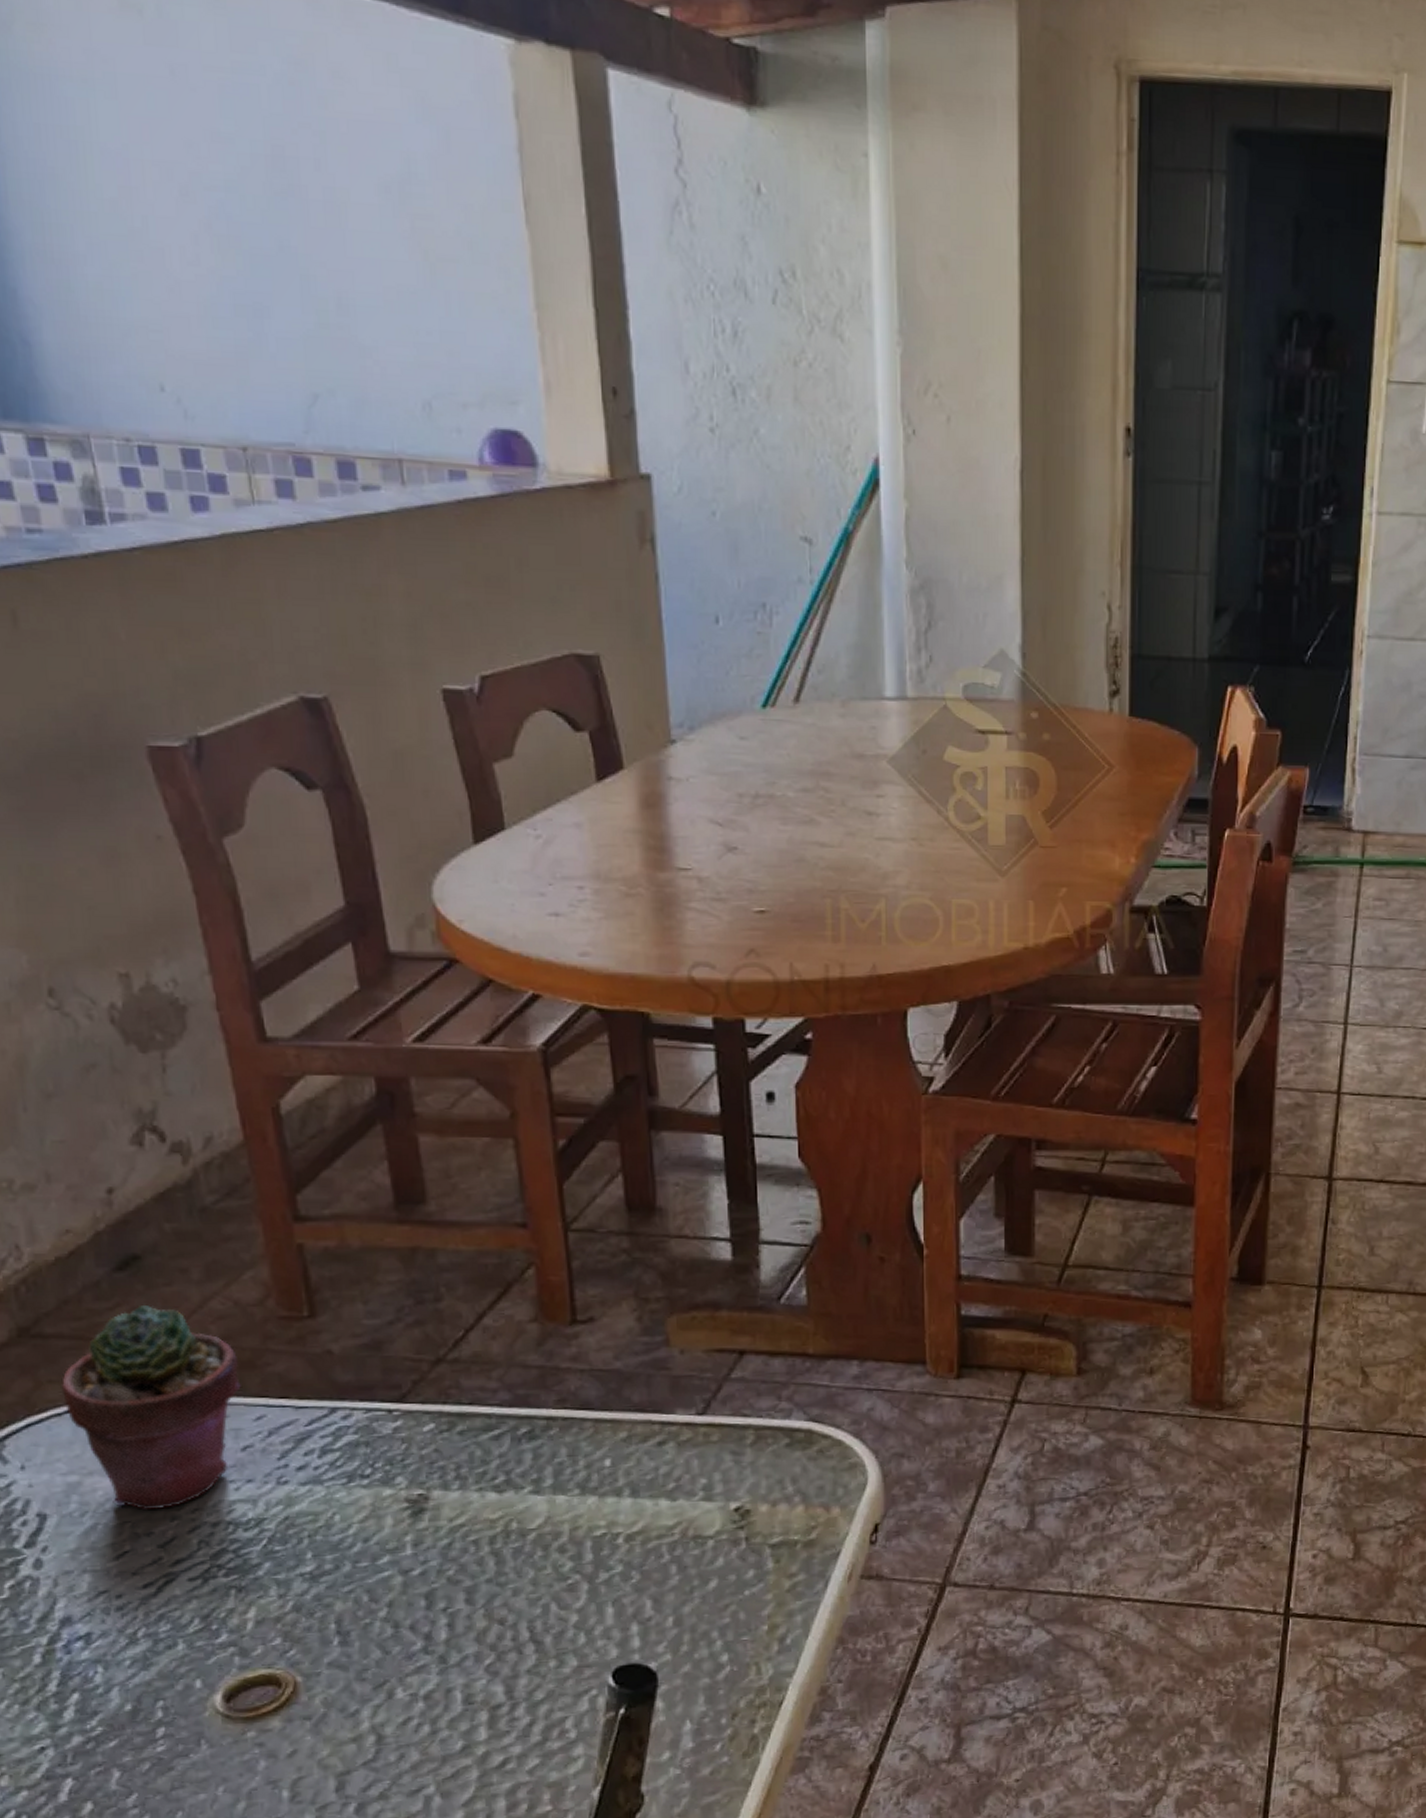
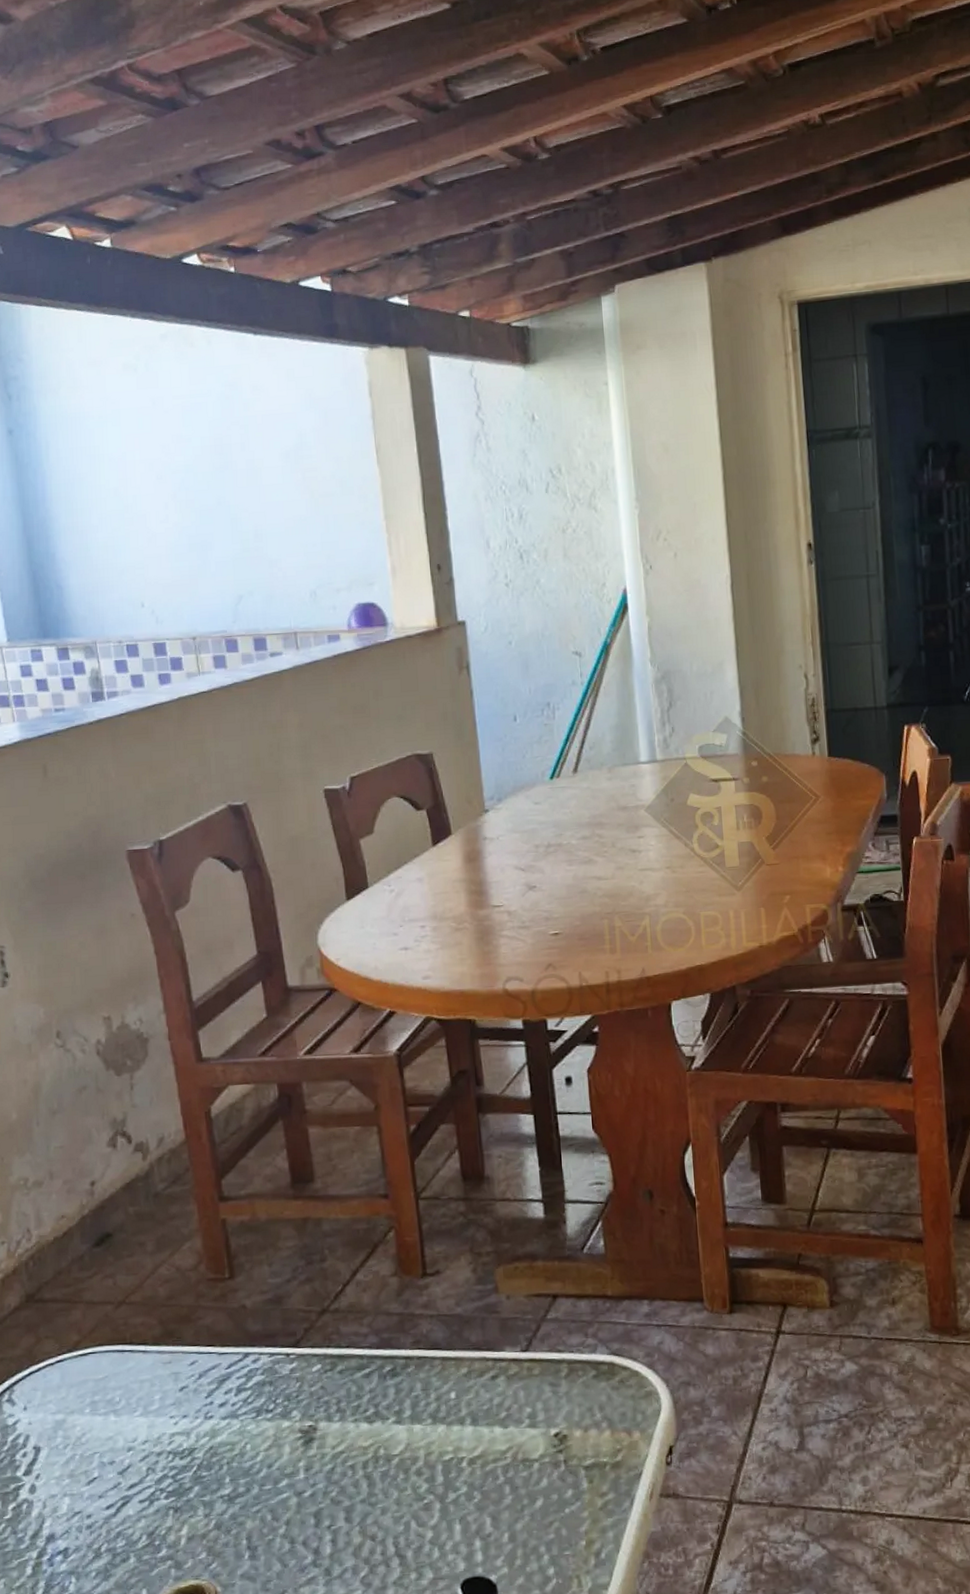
potted succulent: present [60,1305,241,1511] -> none [53,1273,180,1443]

